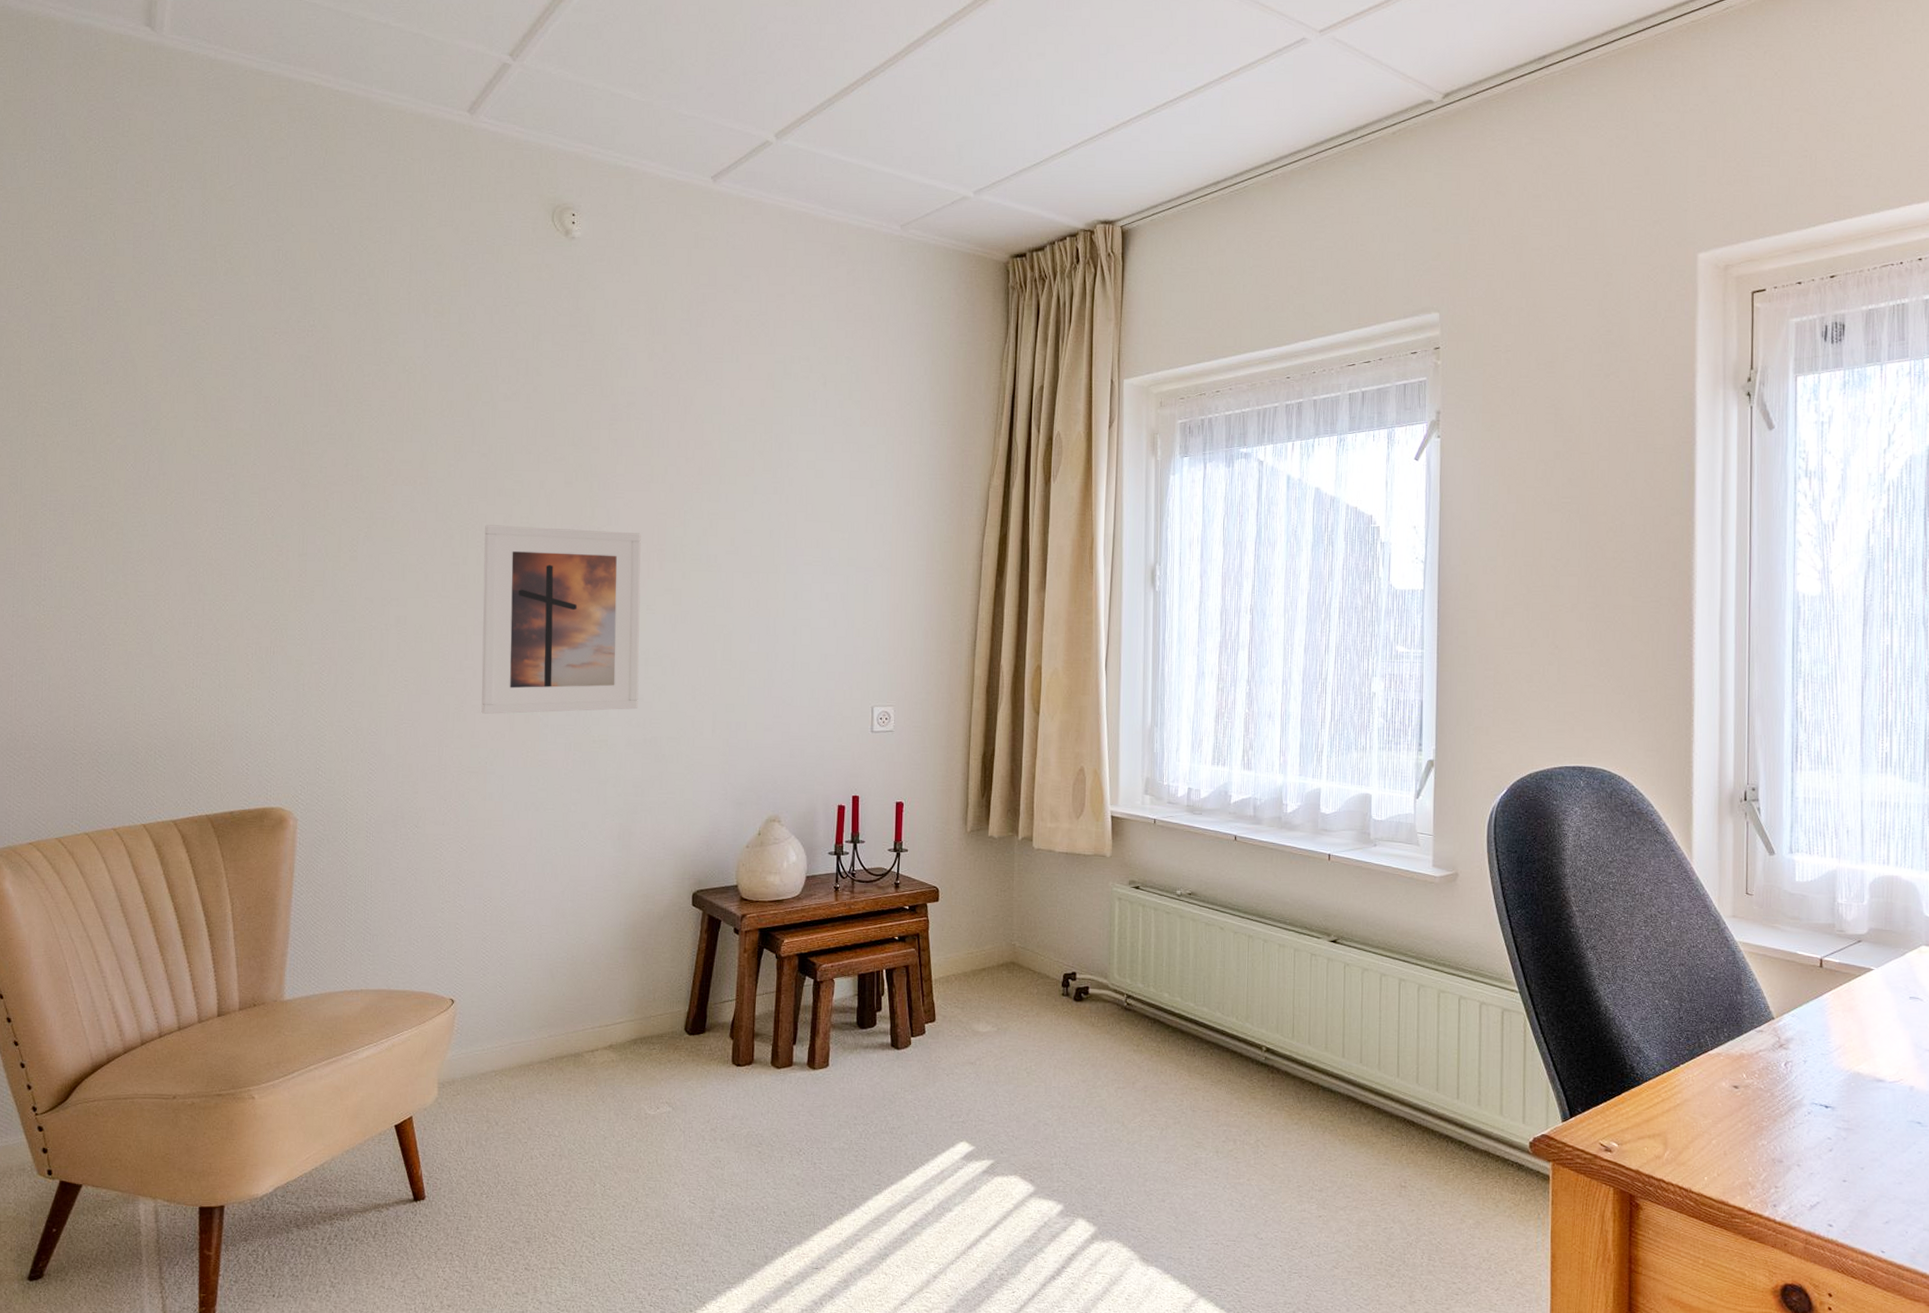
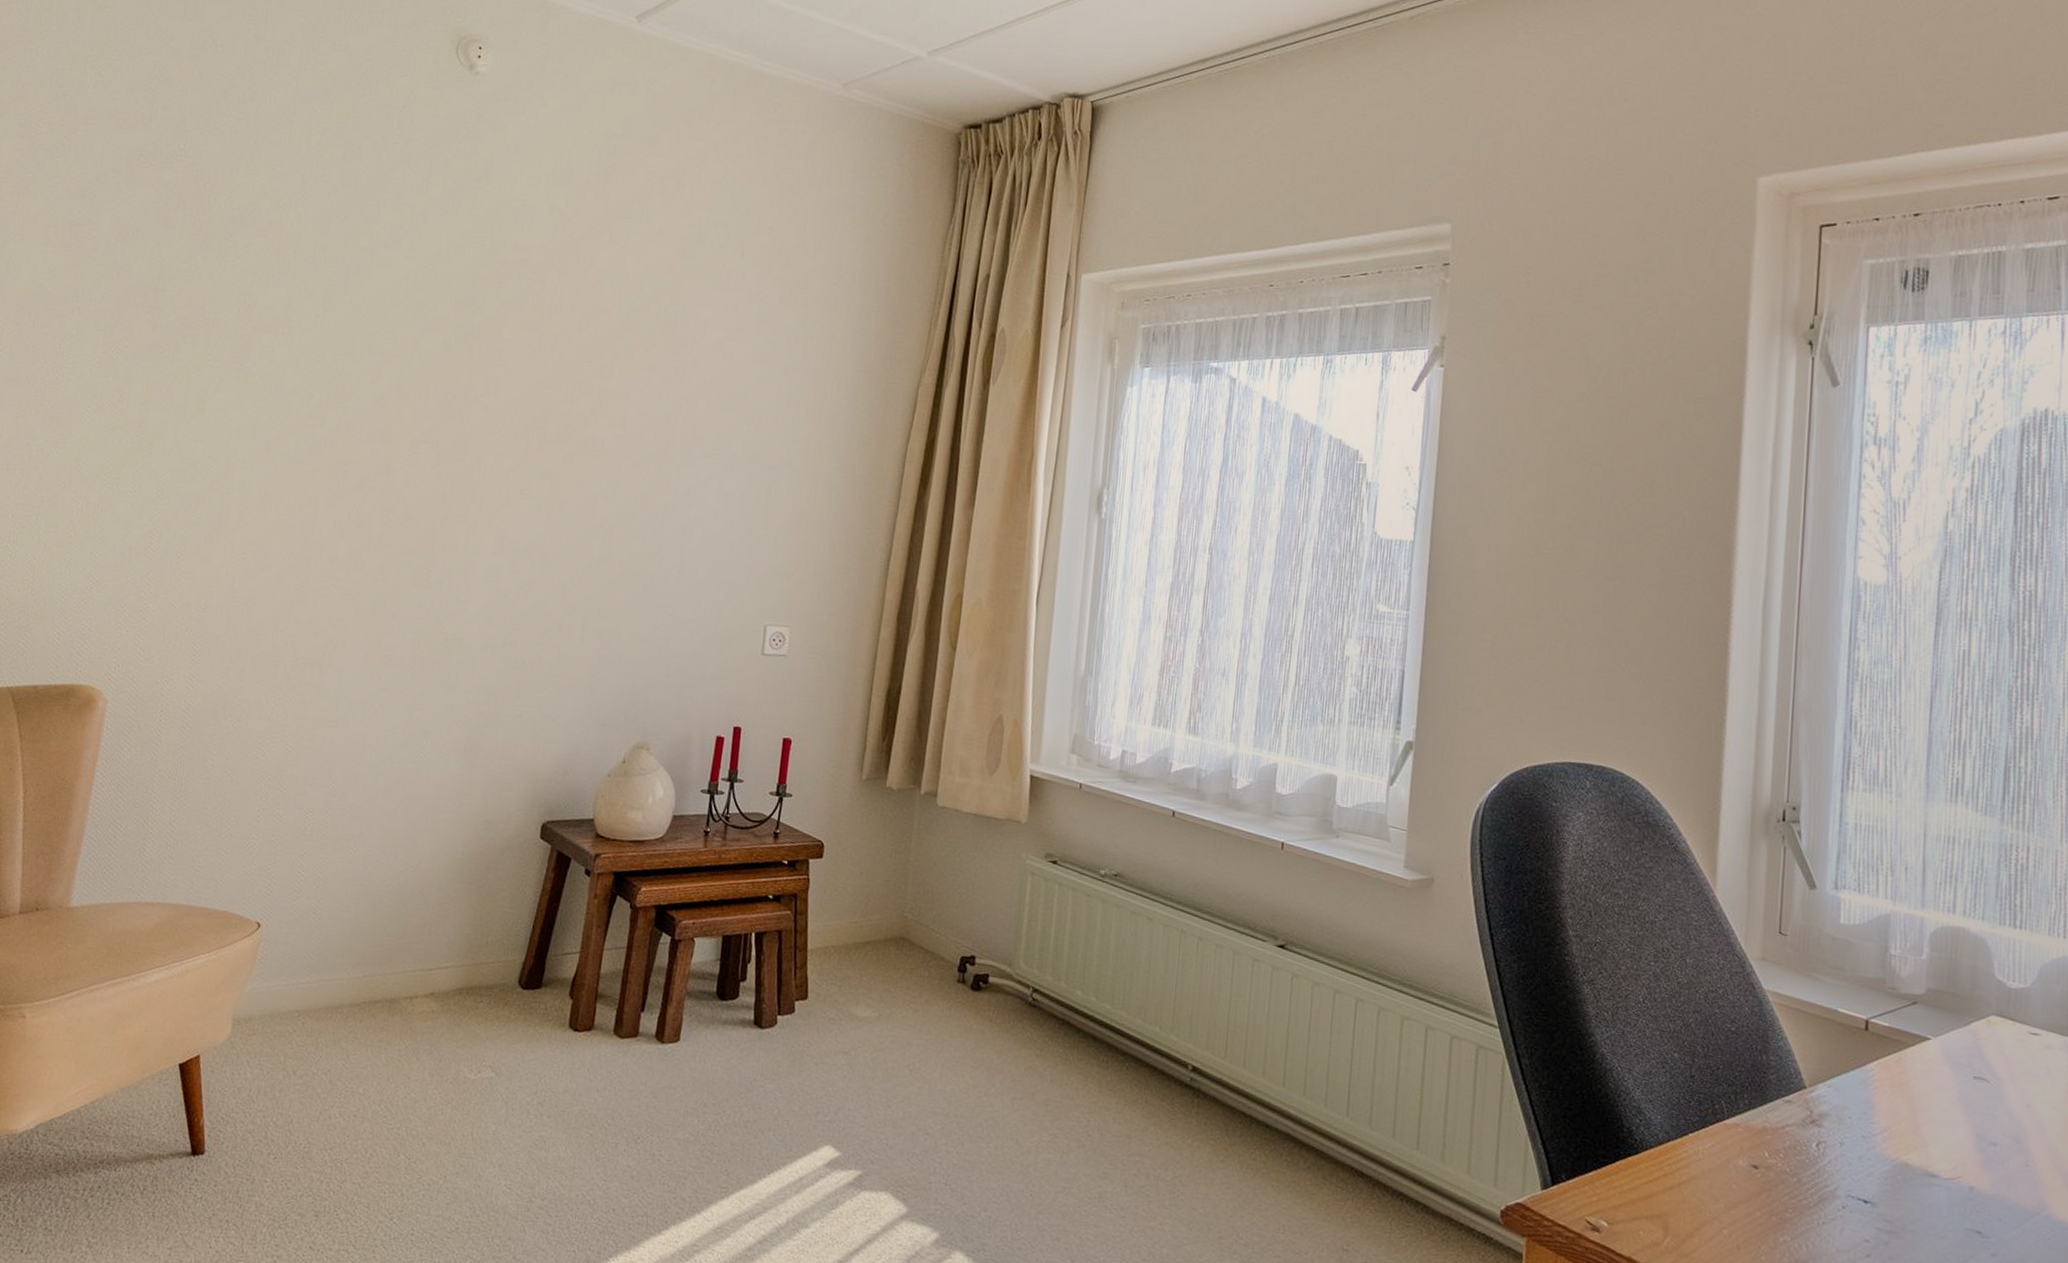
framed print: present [481,525,641,714] -> none [324,384,522,607]

